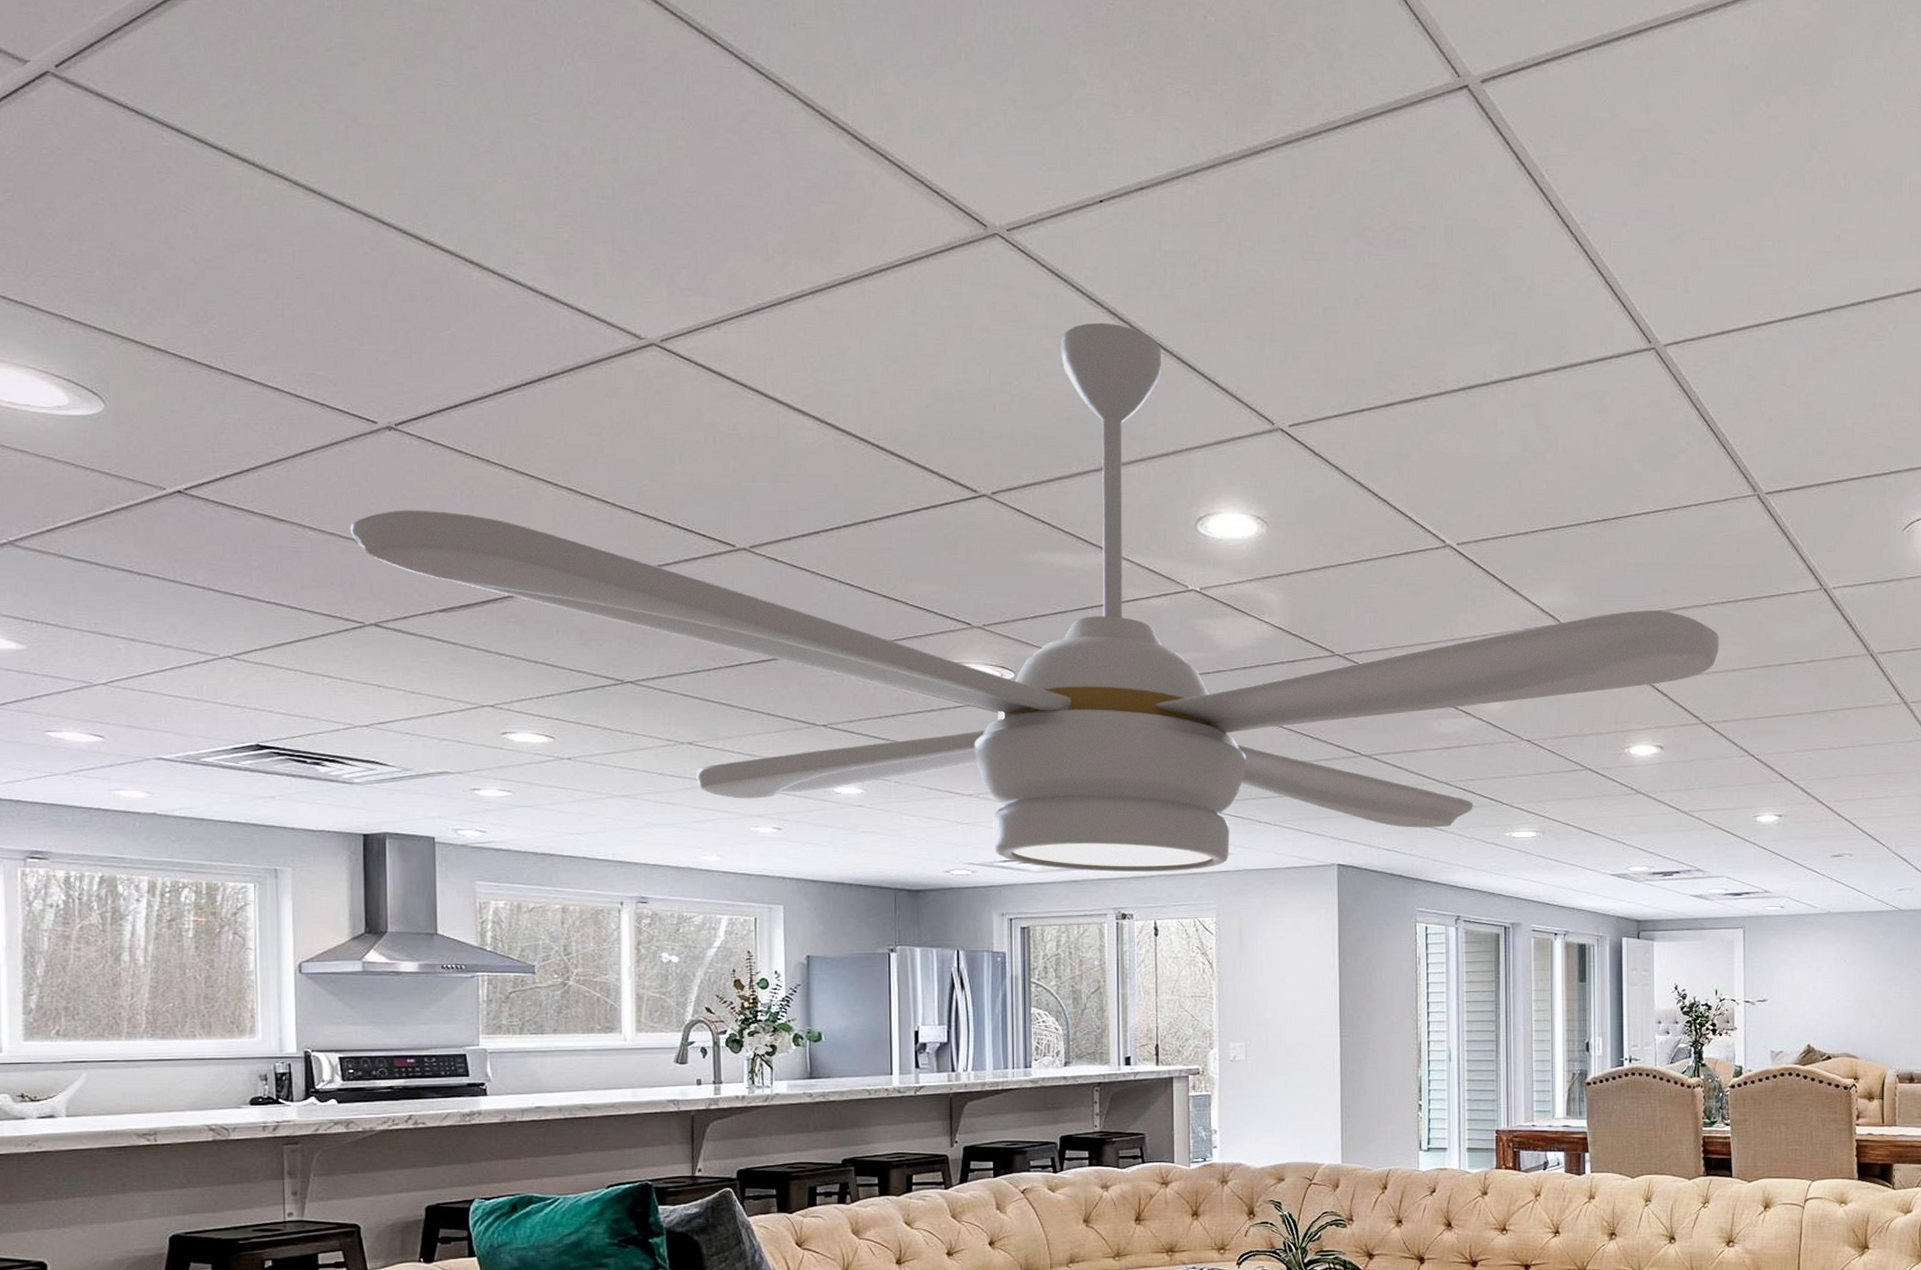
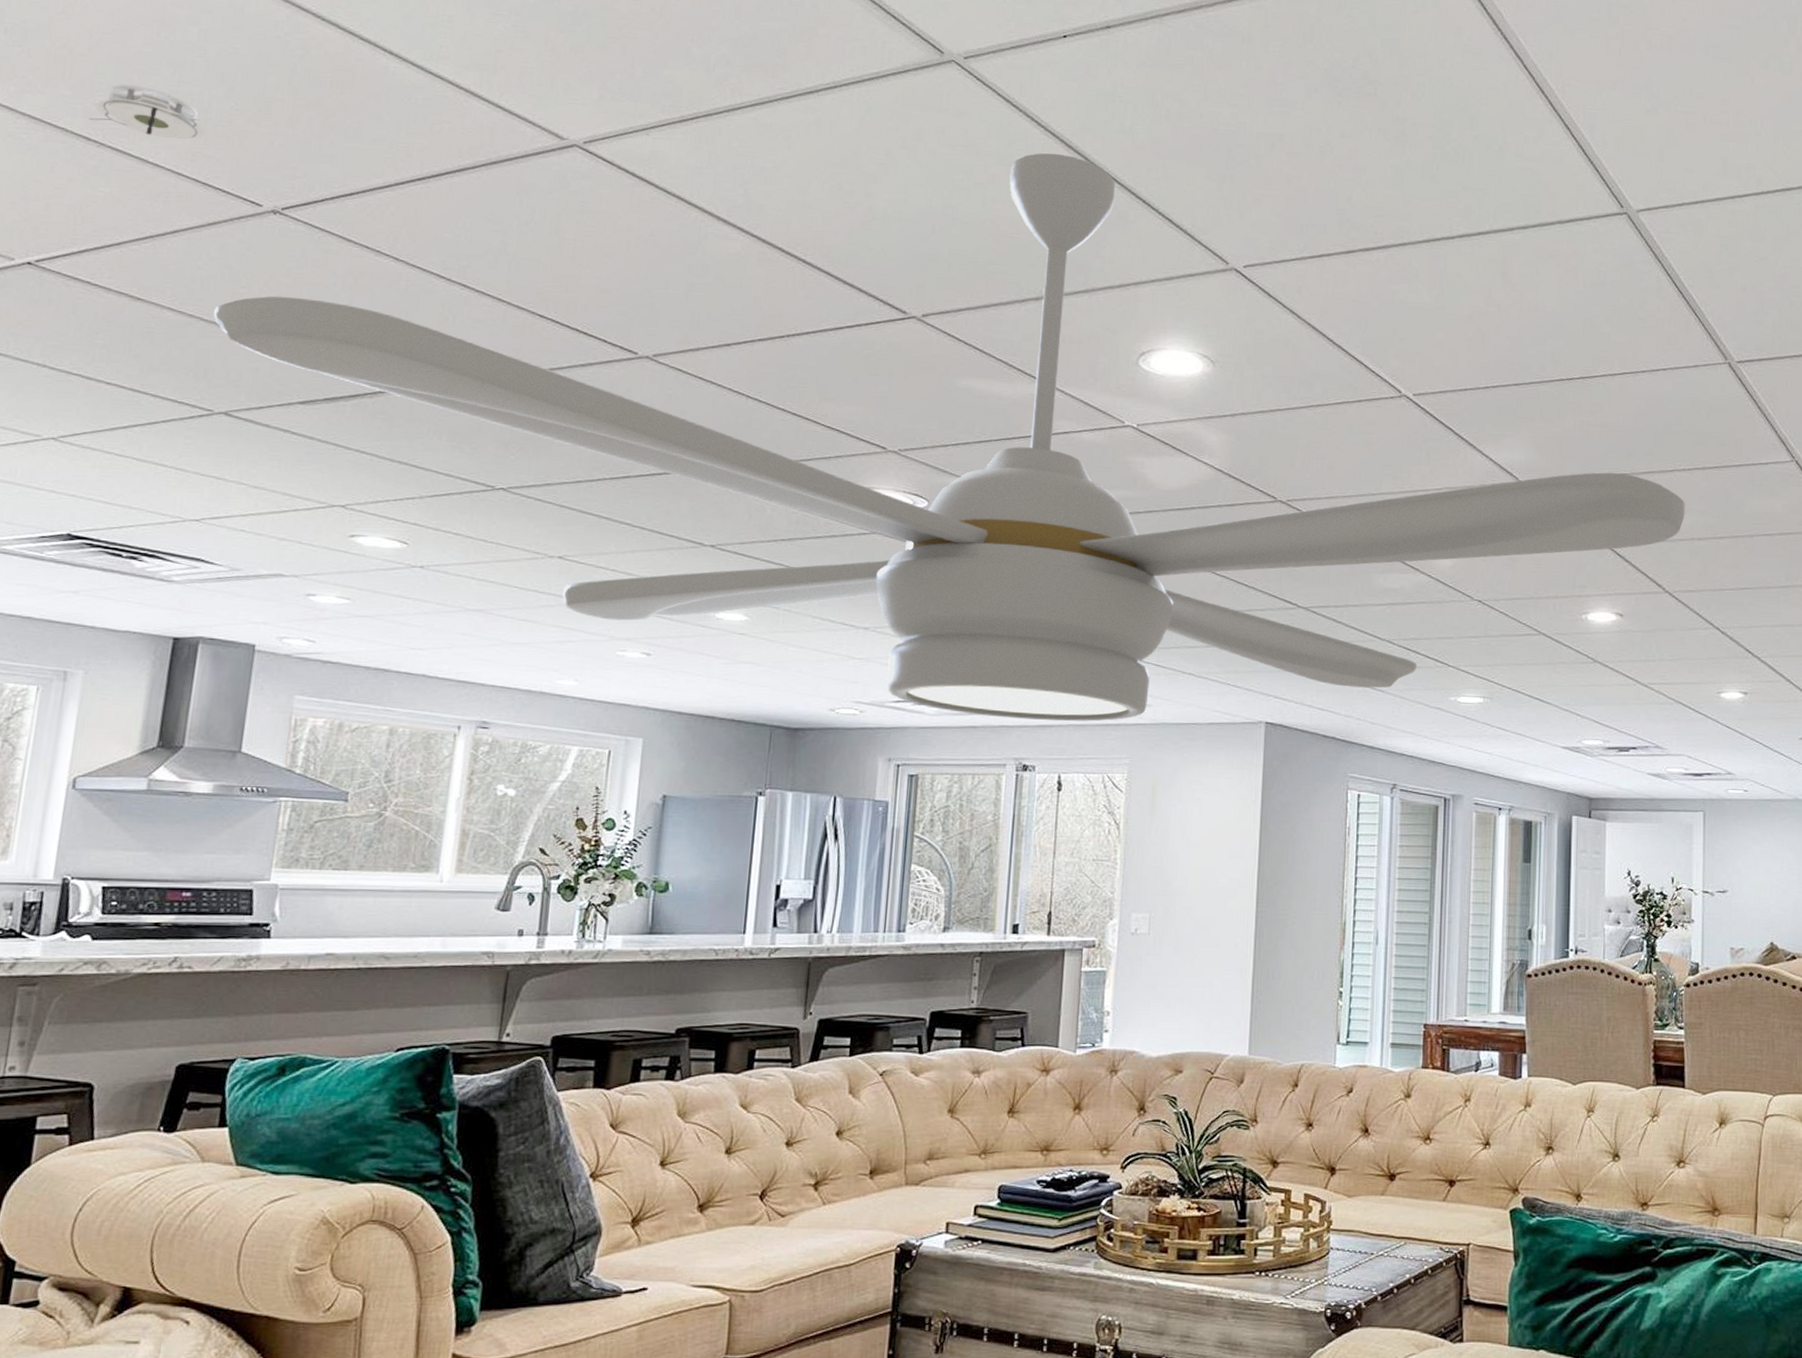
smoke detector: none [208,311,315,362] -> present [89,84,206,140]

